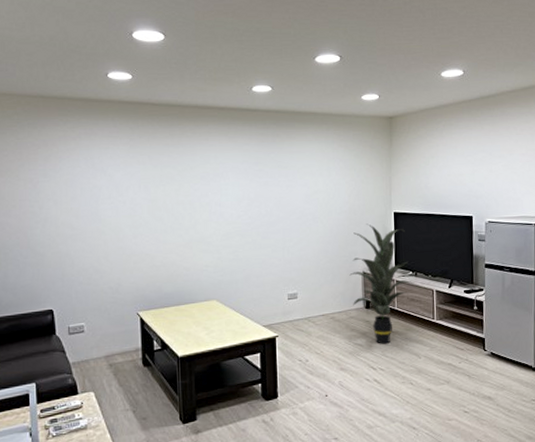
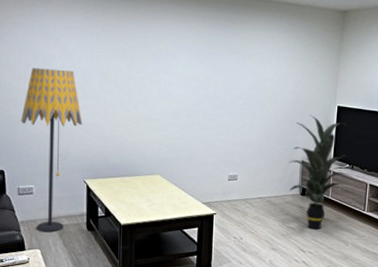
floor lamp: none [69,200,133,373] -> present [21,68,82,232]

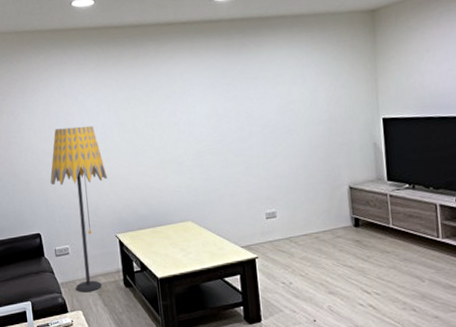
indoor plant: present [289,115,355,230] -> none [333,133,418,266]

